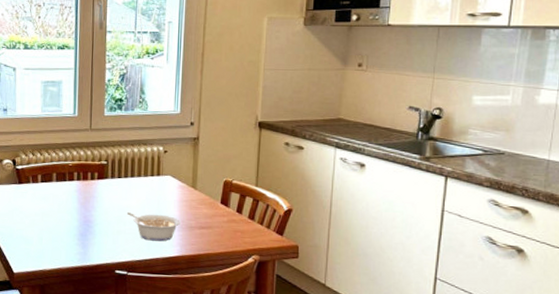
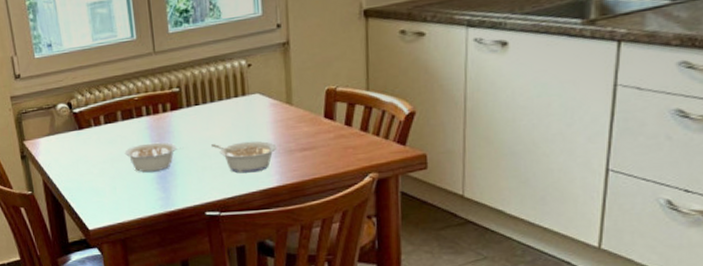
legume: none [54,203,102,229] -> present [124,142,181,173]

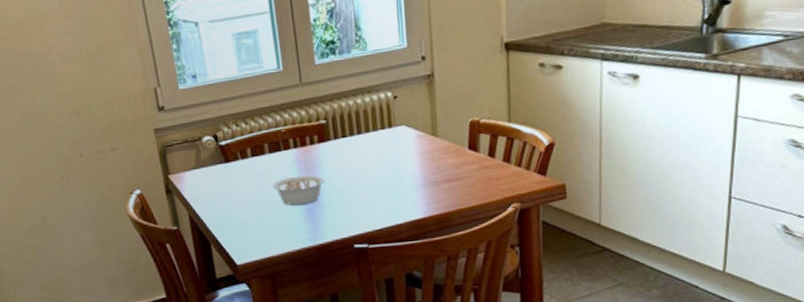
legume: present [210,141,277,173] -> none [358,172,423,205]

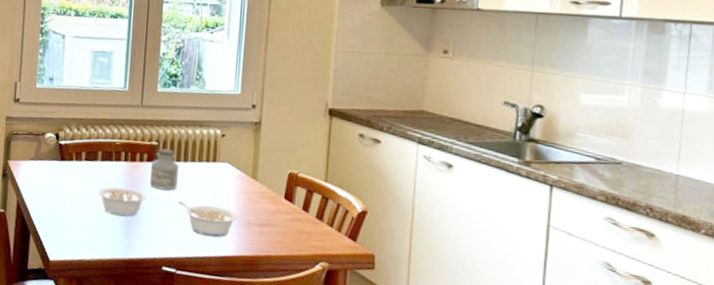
jar: none [323,124,355,169] -> present [150,148,180,191]
legume: none [358,172,423,205] -> present [177,201,238,238]

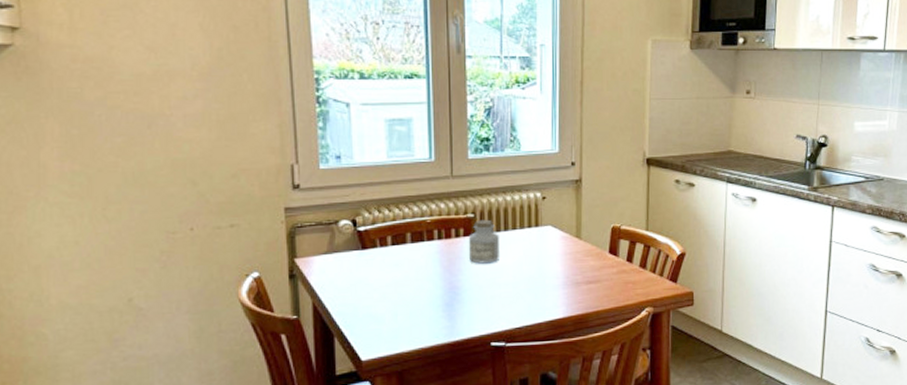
legume: present [98,186,150,216] -> none [410,268,471,299]
legume: present [177,201,238,238] -> none [501,271,565,304]

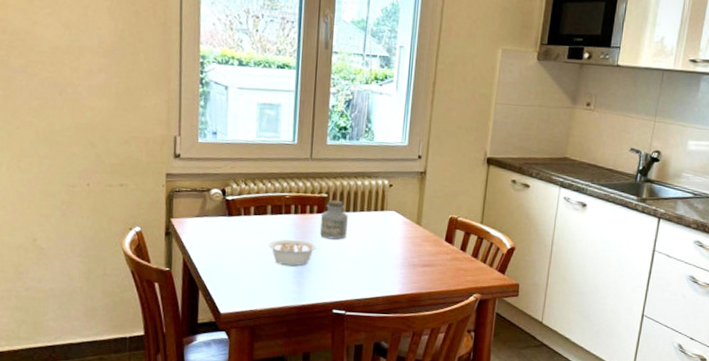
legume: none [410,268,471,299] -> present [268,239,321,266]

